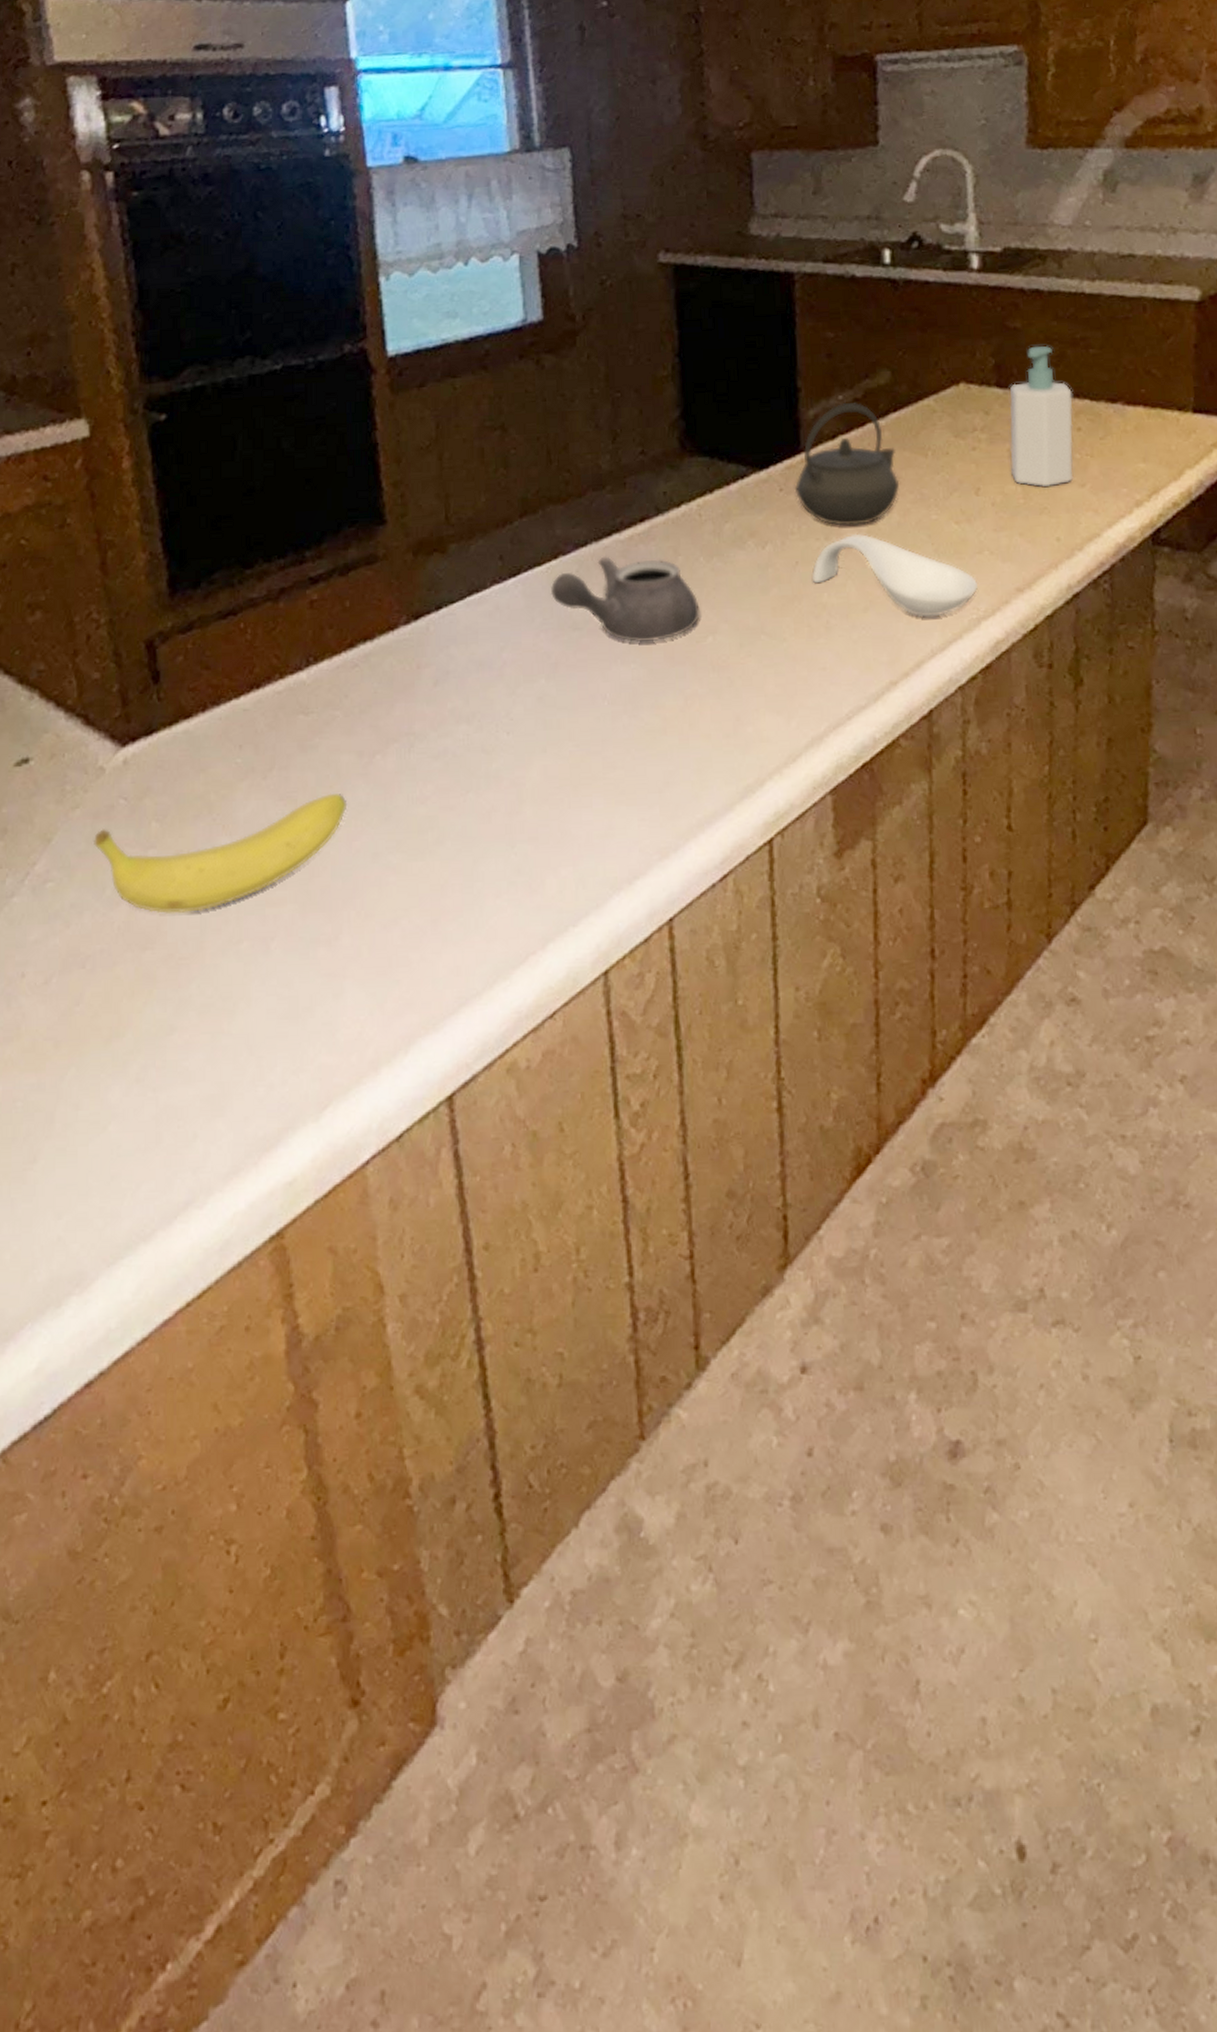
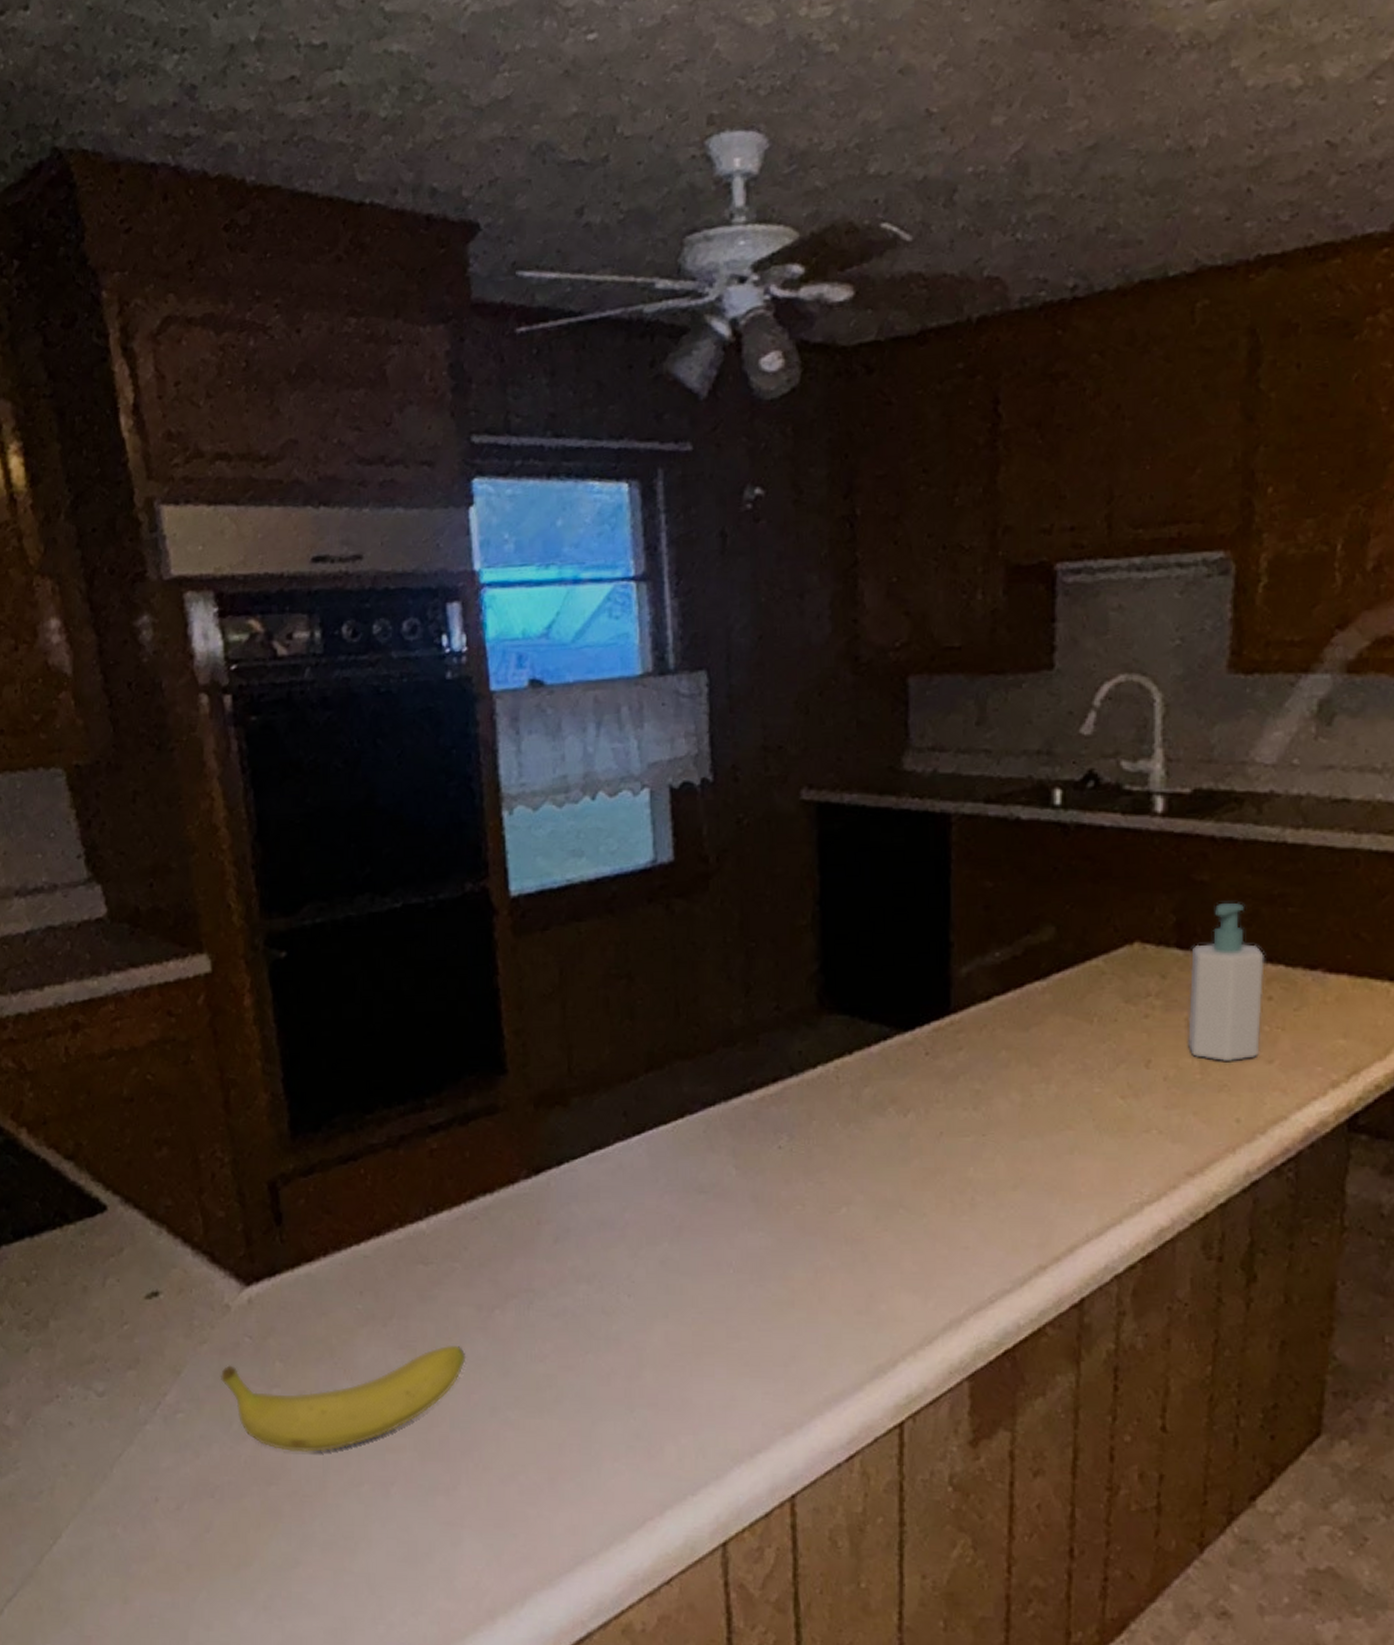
teapot: present [550,556,700,643] -> none [675,1117,834,1210]
kettle: present [794,401,900,526] -> none [941,959,1060,1095]
spoon rest: present [811,533,979,617] -> none [957,1104,1144,1199]

